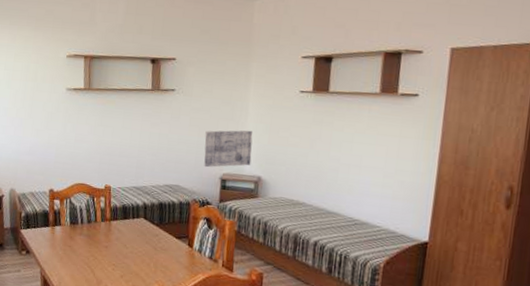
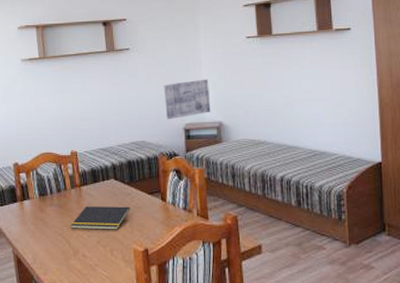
notepad: none [97,240,156,268] -> present [71,206,130,230]

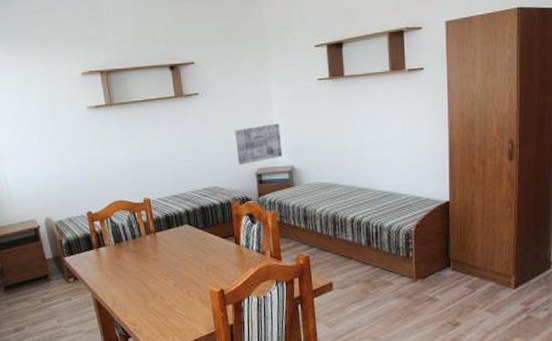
notepad: present [71,206,130,230] -> none [148,250,205,274]

